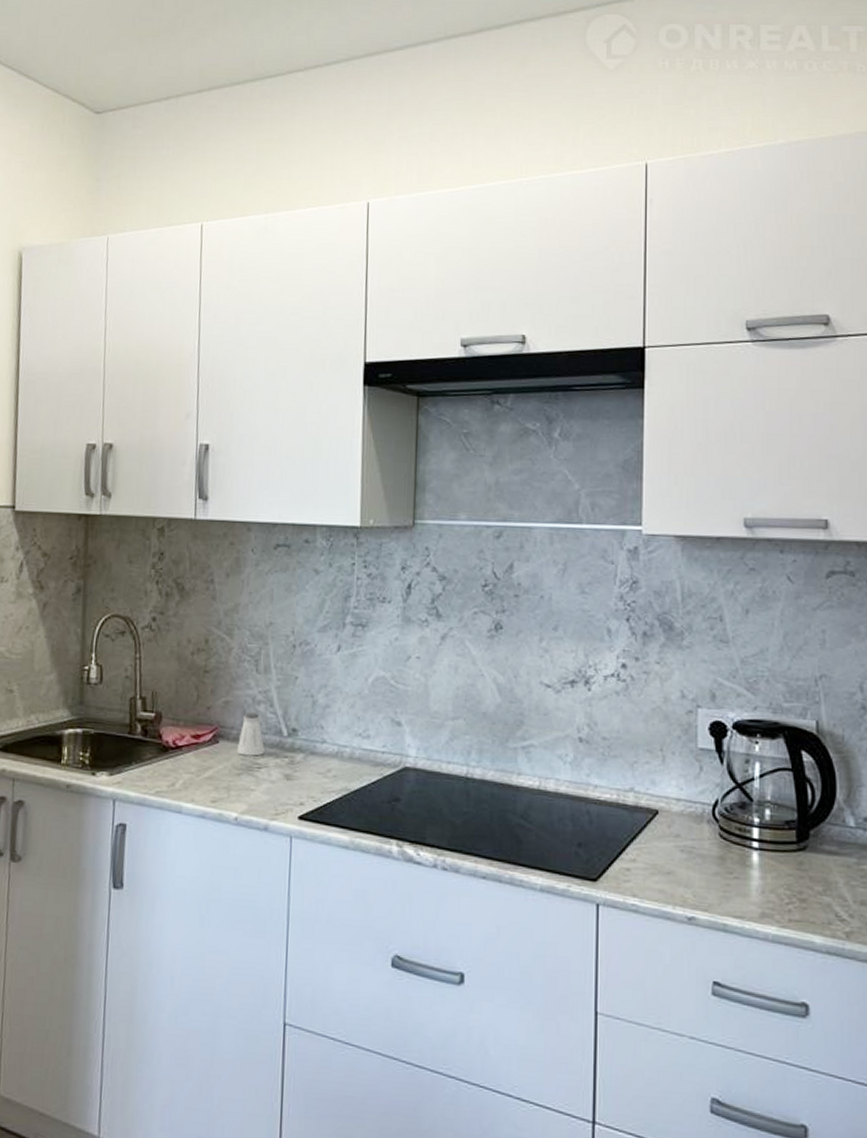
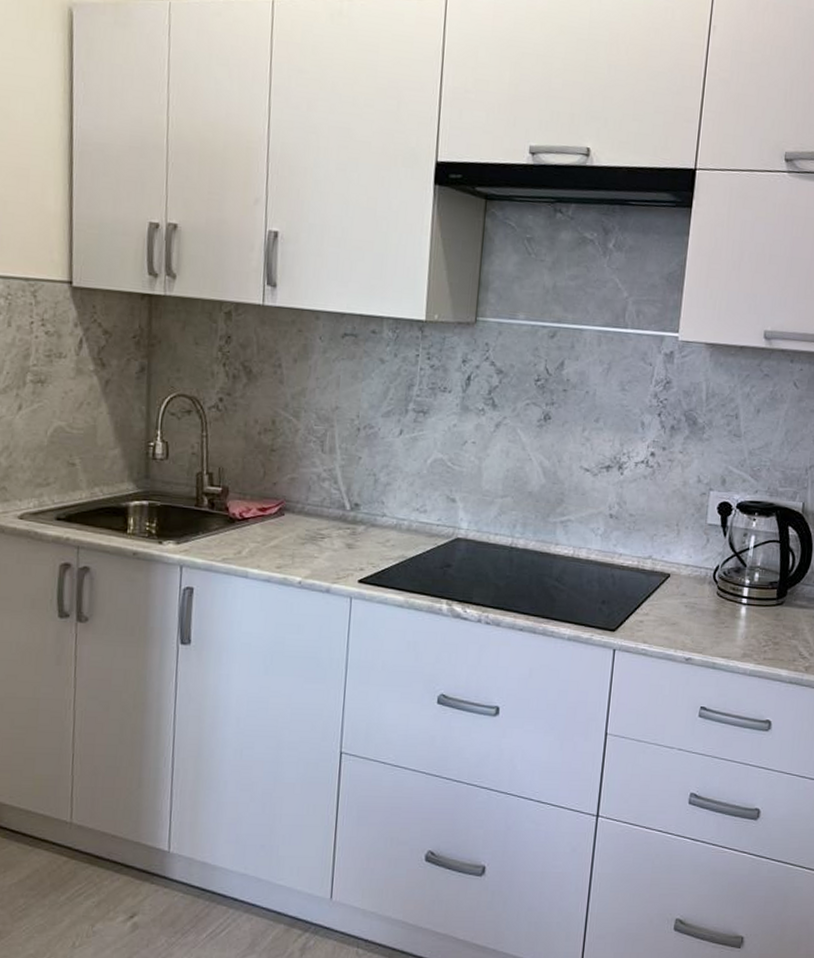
saltshaker: present [237,712,265,756] -> none [302,488,329,528]

